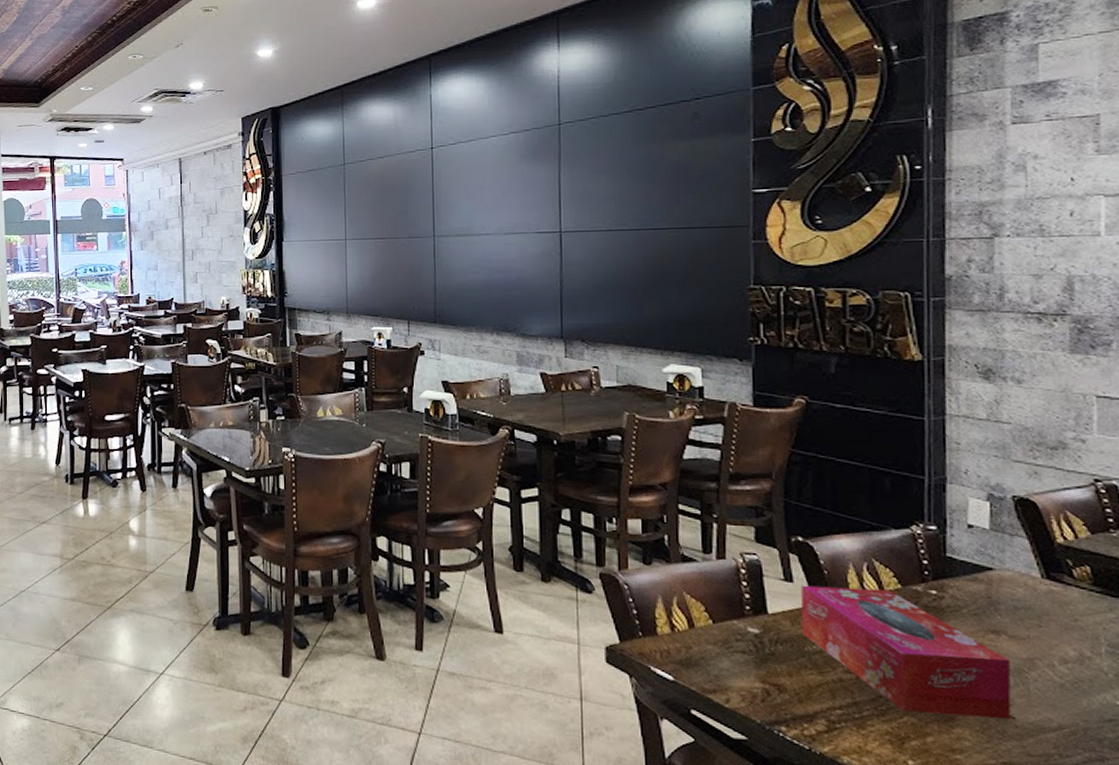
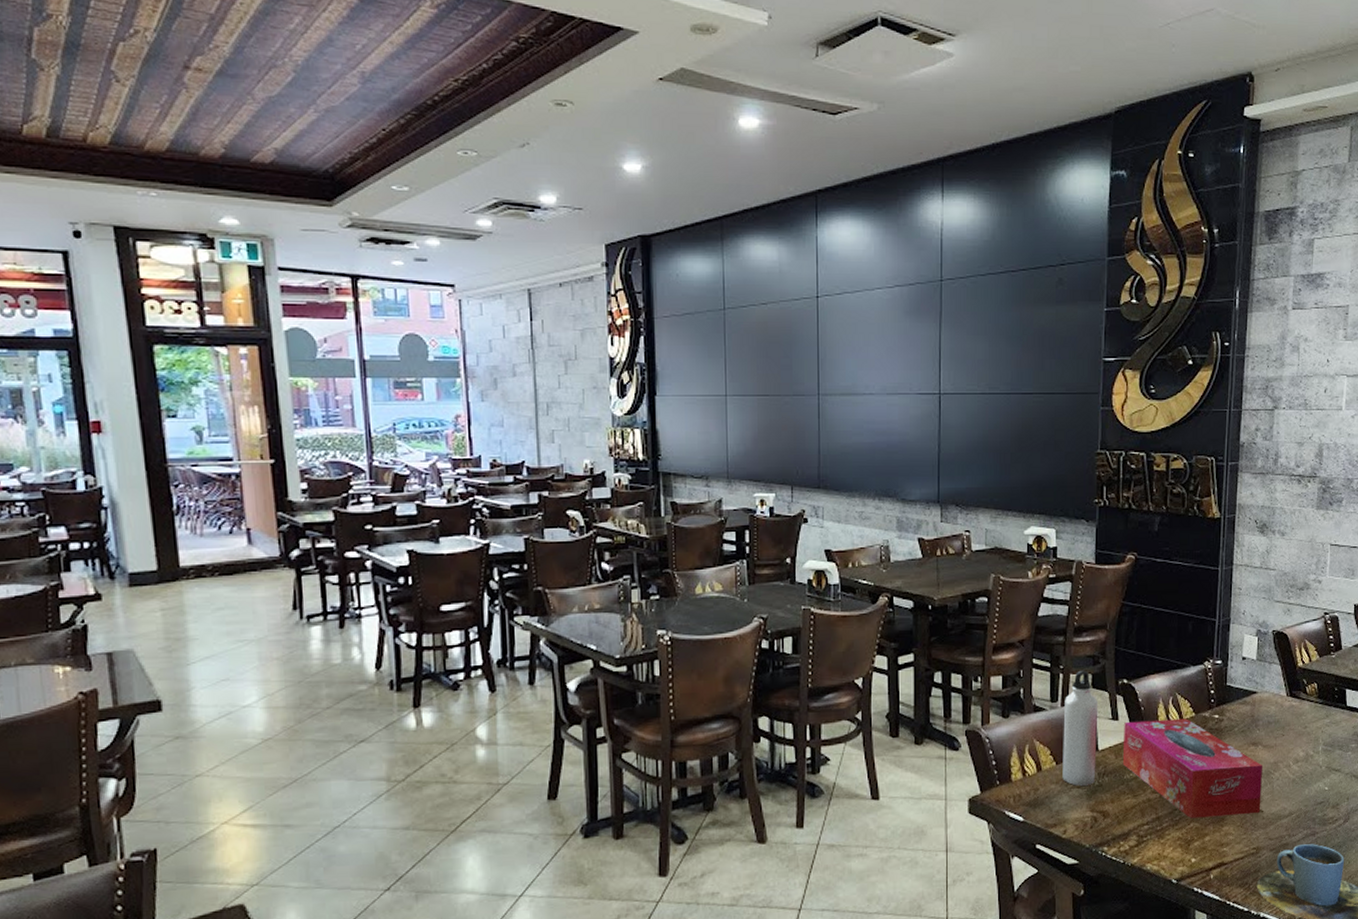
water bottle: none [720,521,766,652] -> present [1062,670,1097,786]

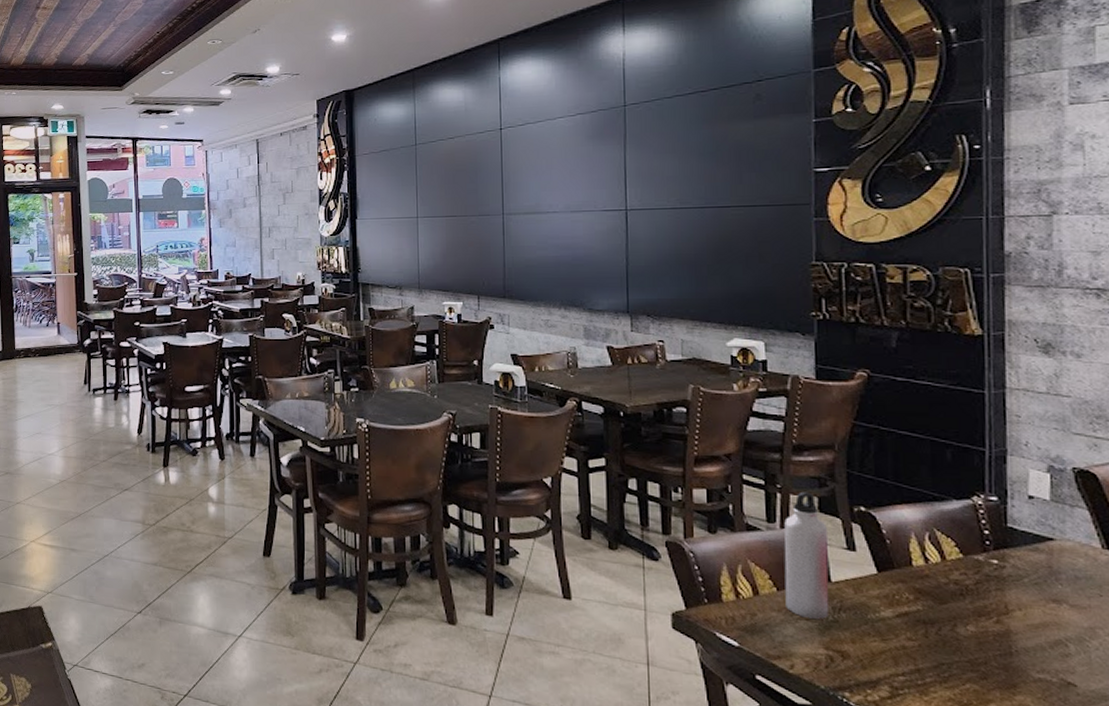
tissue box: present [1122,718,1264,819] -> none [863,554,1073,688]

